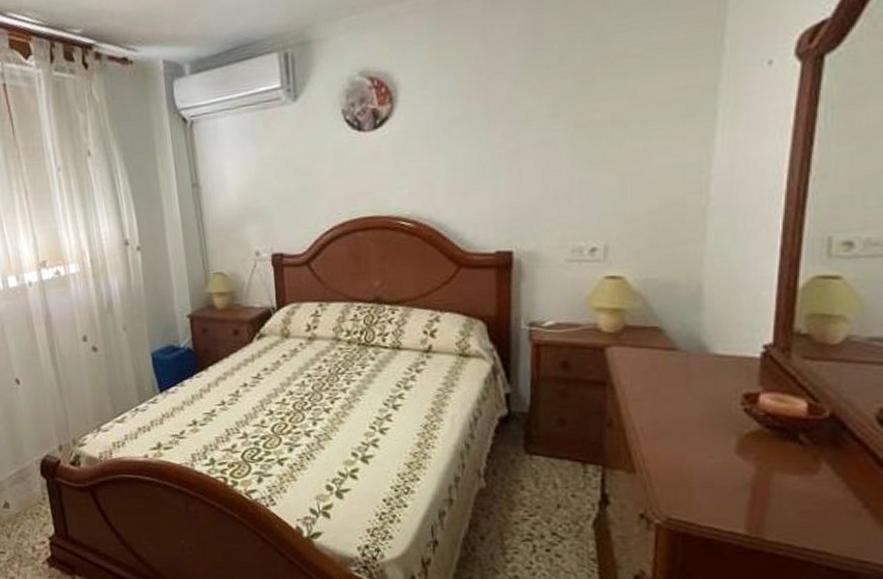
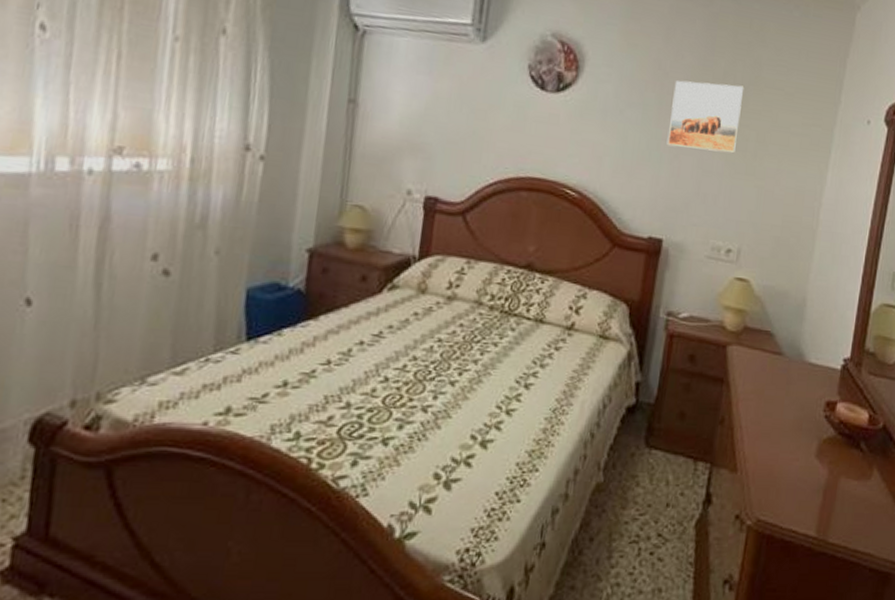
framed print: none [501,66,588,154] -> present [666,80,744,154]

